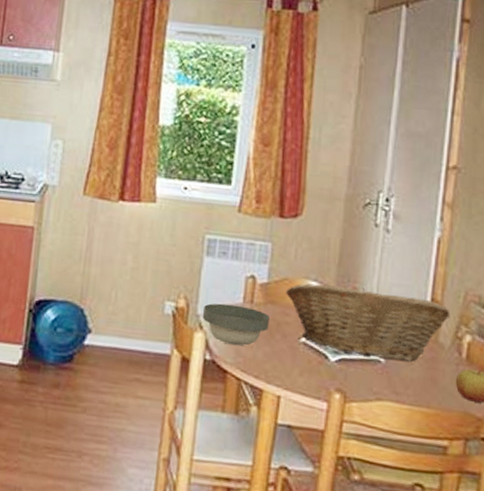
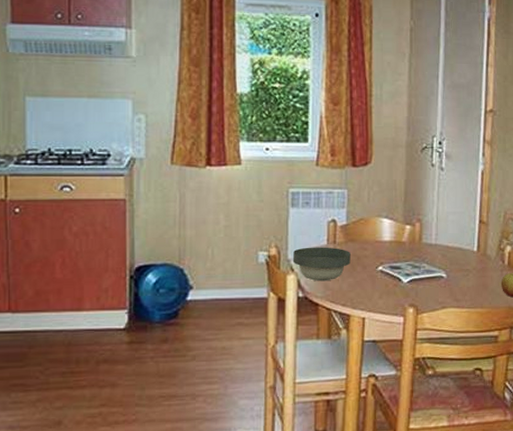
fruit basket: present [285,283,451,362] -> none [362,218,495,275]

